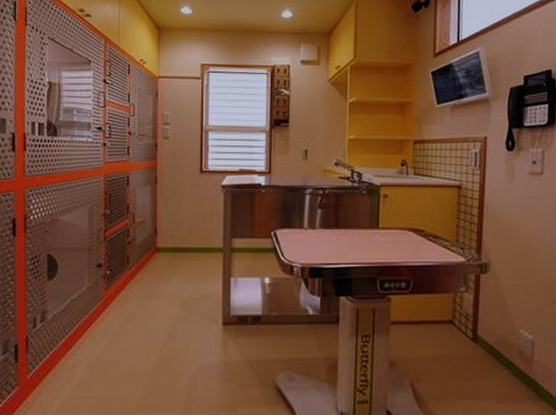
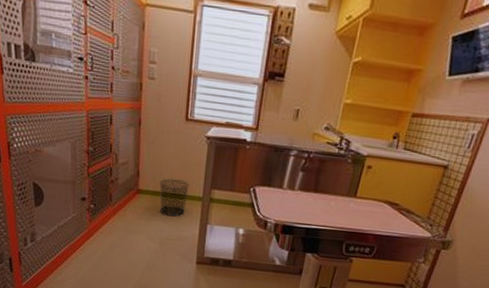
waste bin: none [178,232,209,273] -> present [159,178,190,217]

